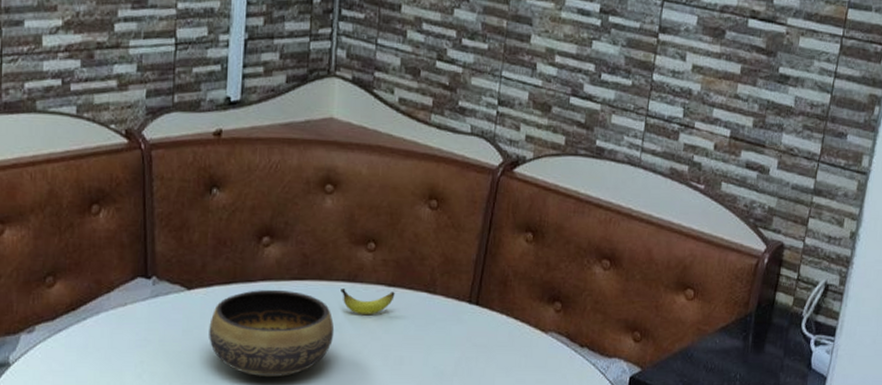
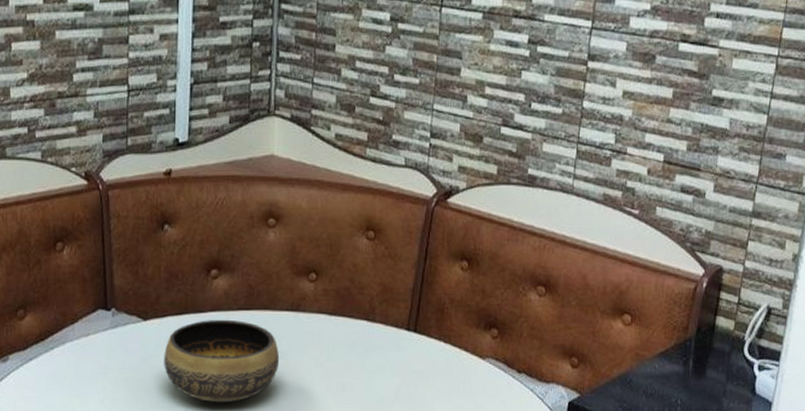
banana: present [341,289,395,314] -> none [285,318,336,342]

